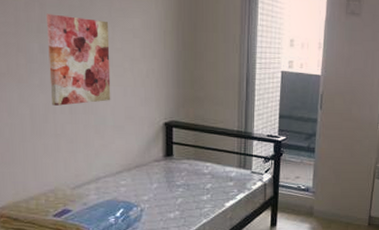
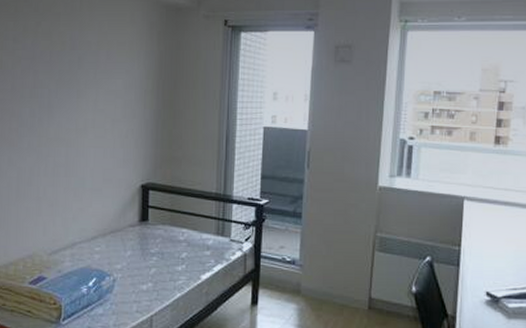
wall art: present [47,13,111,106] -> none [37,79,94,168]

